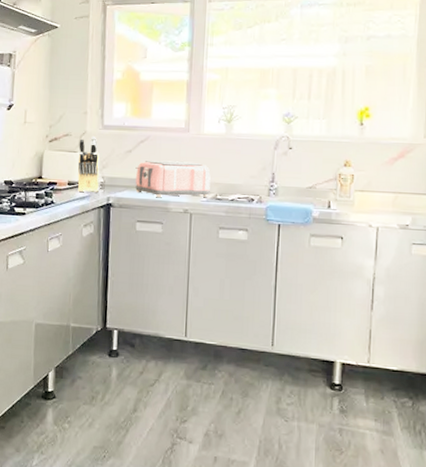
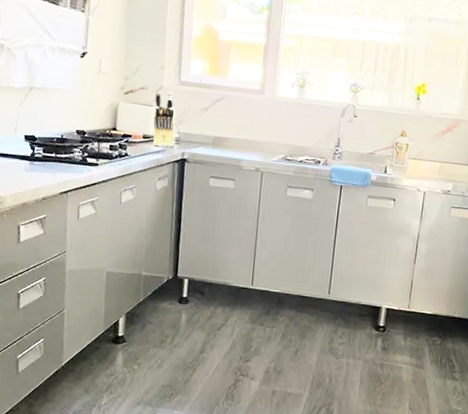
toaster: present [135,160,211,198] -> none [210,119,282,157]

